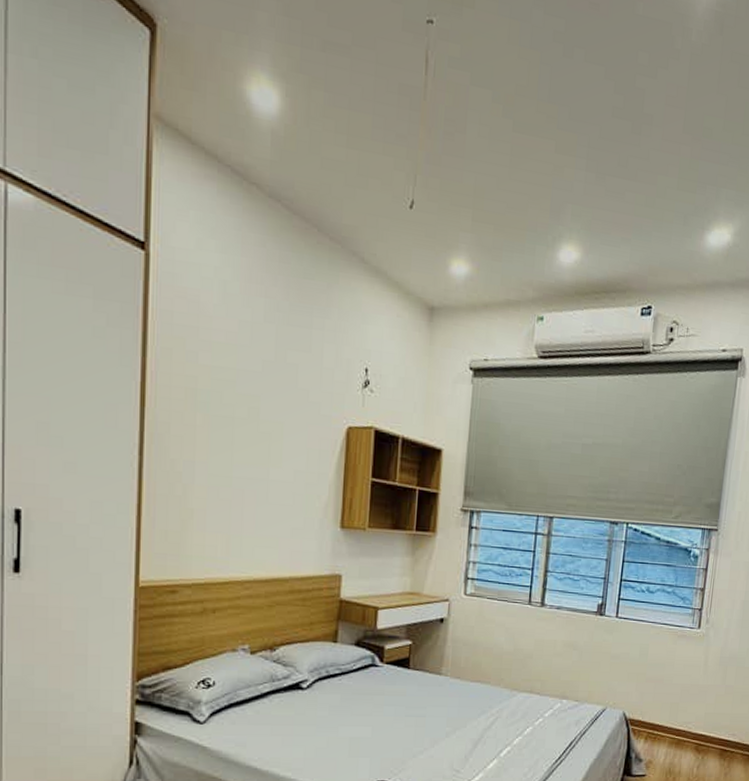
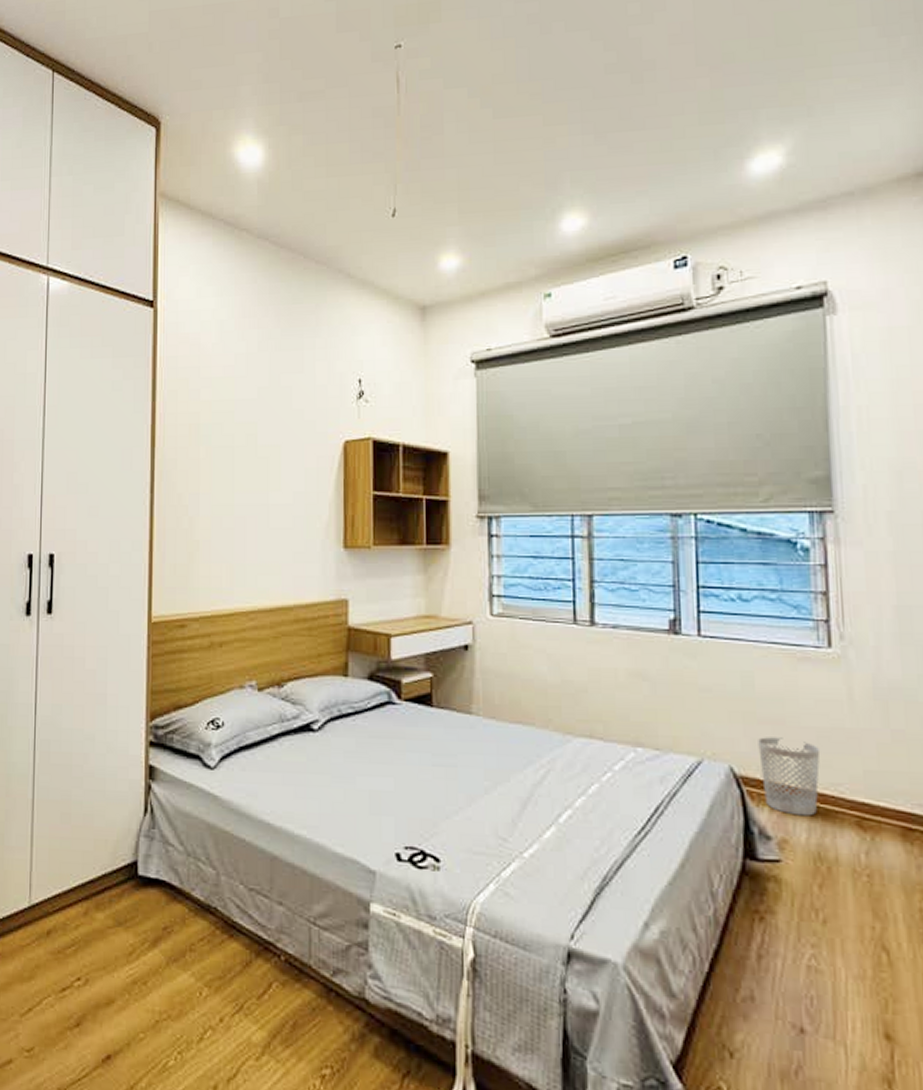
wastebasket: none [642,691,682,745] -> present [758,737,821,816]

